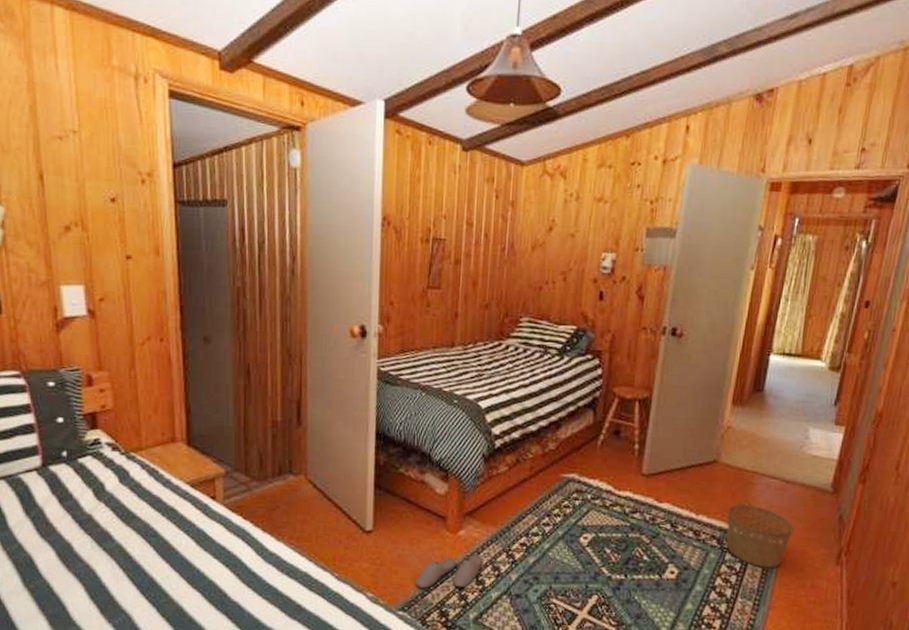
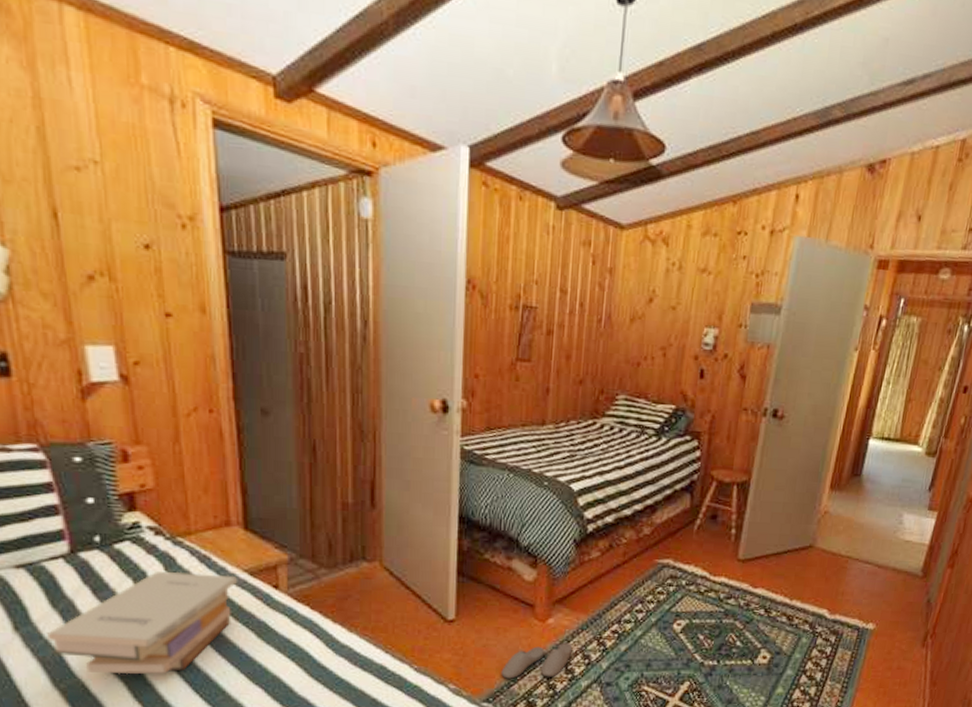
books: none [21,483,181,577] -> present [47,571,238,675]
basket: present [726,499,794,569] -> none [818,583,884,652]

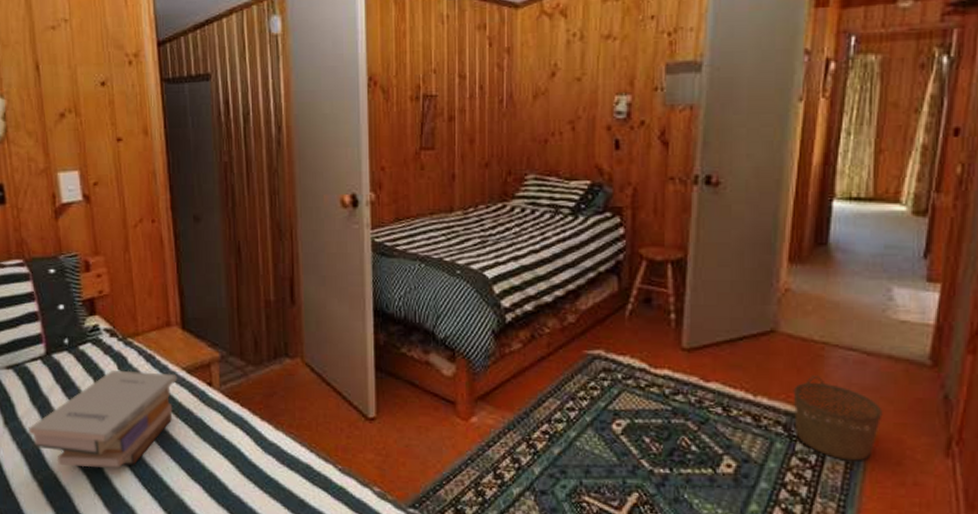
slippers: present [501,642,573,679] -> none [426,443,500,483]
basket: none [818,583,884,652] -> present [793,375,883,462]

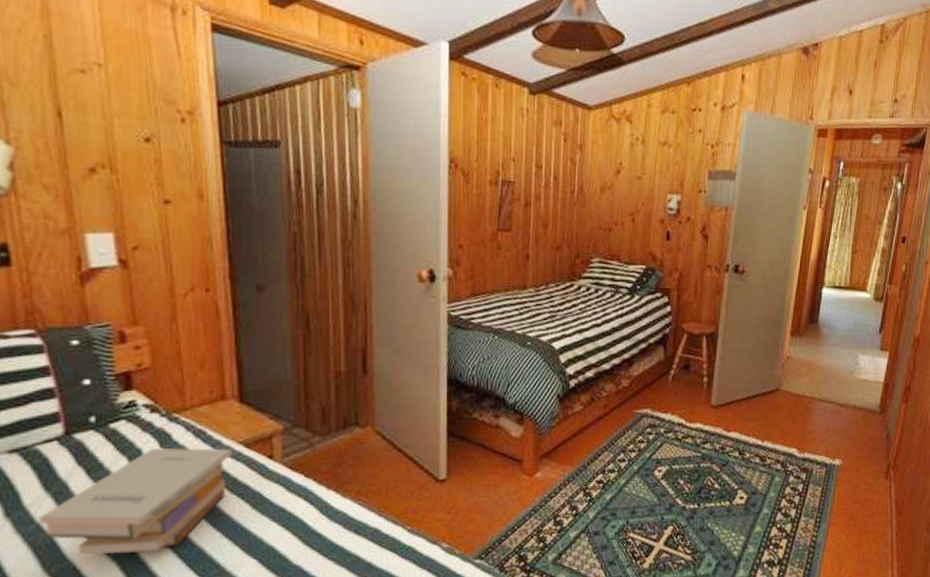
basket: present [793,375,883,462] -> none [789,423,848,487]

